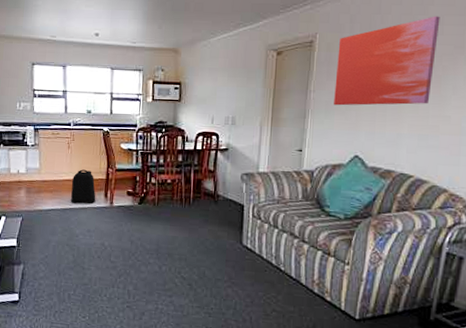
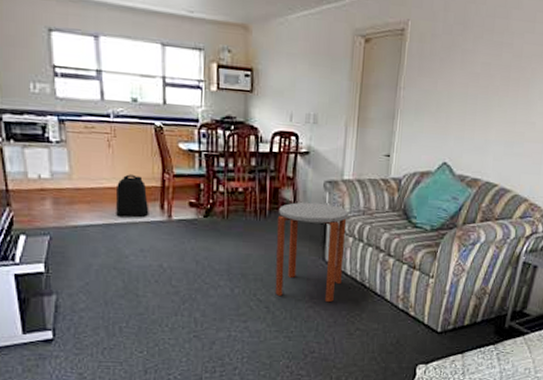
side table: none [197,192,264,284] -> present [275,202,349,303]
wall art: present [334,16,440,106] -> none [424,11,533,109]

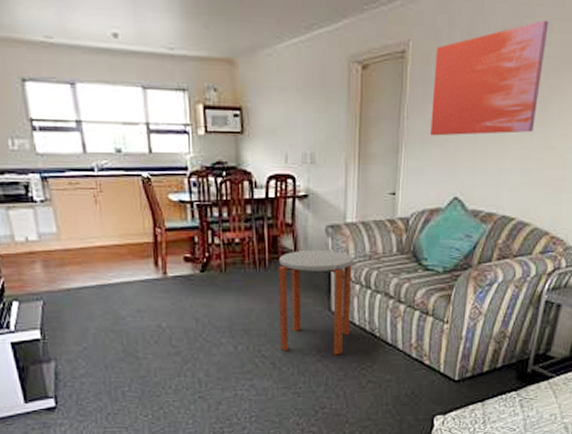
backpack: present [116,174,149,217] -> none [107,231,143,277]
wall art: none [424,11,533,109] -> present [431,20,549,136]

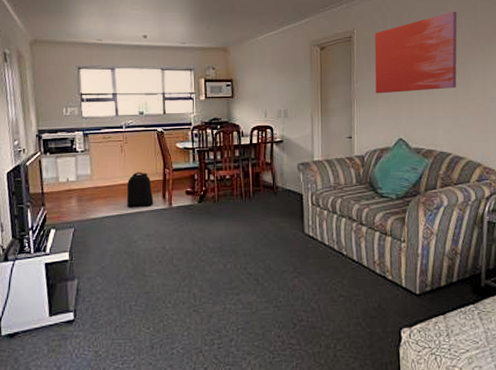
backpack: none [107,231,143,277] -> present [127,172,154,208]
side table: present [278,249,354,356] -> none [260,182,321,272]

